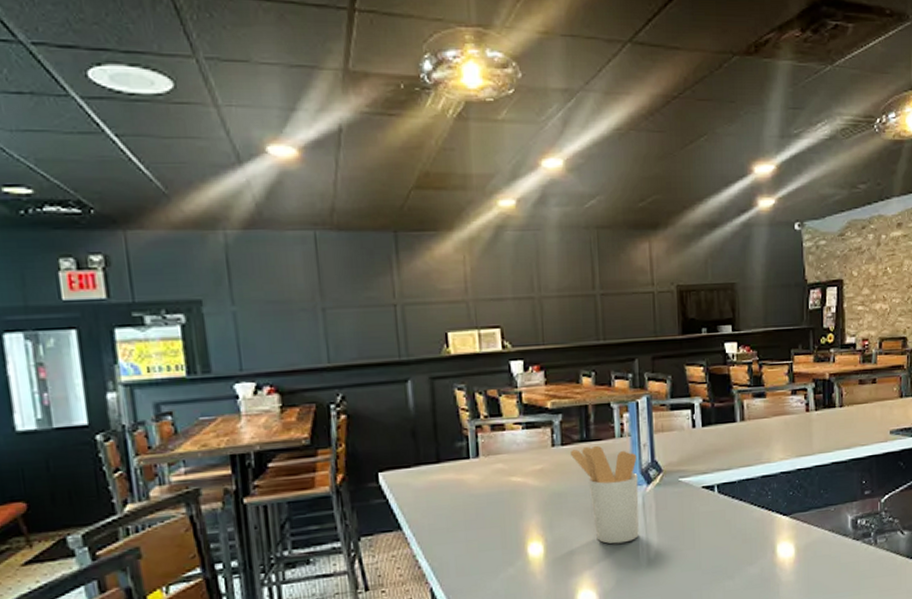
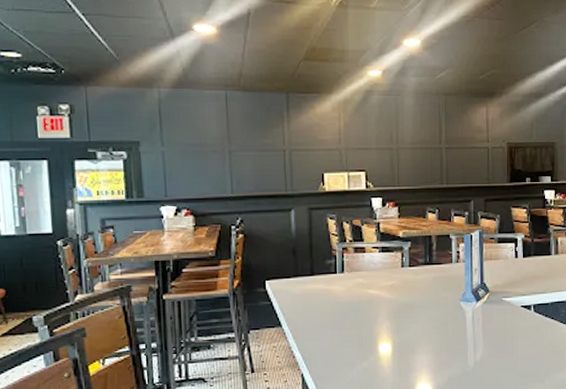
utensil holder: present [571,445,639,544] -> none [416,268,469,348]

